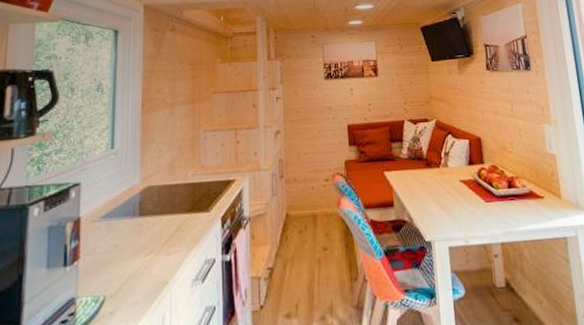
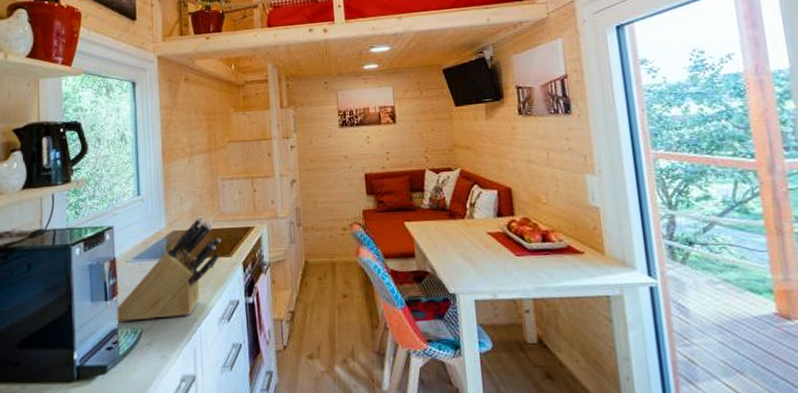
knife block: none [75,170,199,290] -> present [115,217,221,321]

